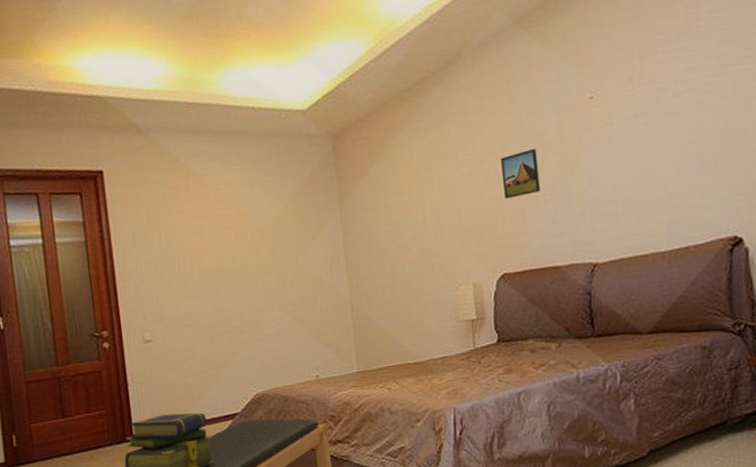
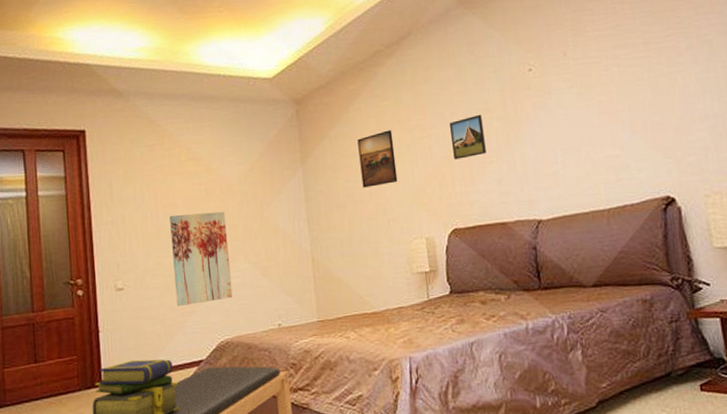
wall art: none [198,257,268,358] -> present [169,211,233,306]
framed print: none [400,167,444,231] -> present [357,130,398,188]

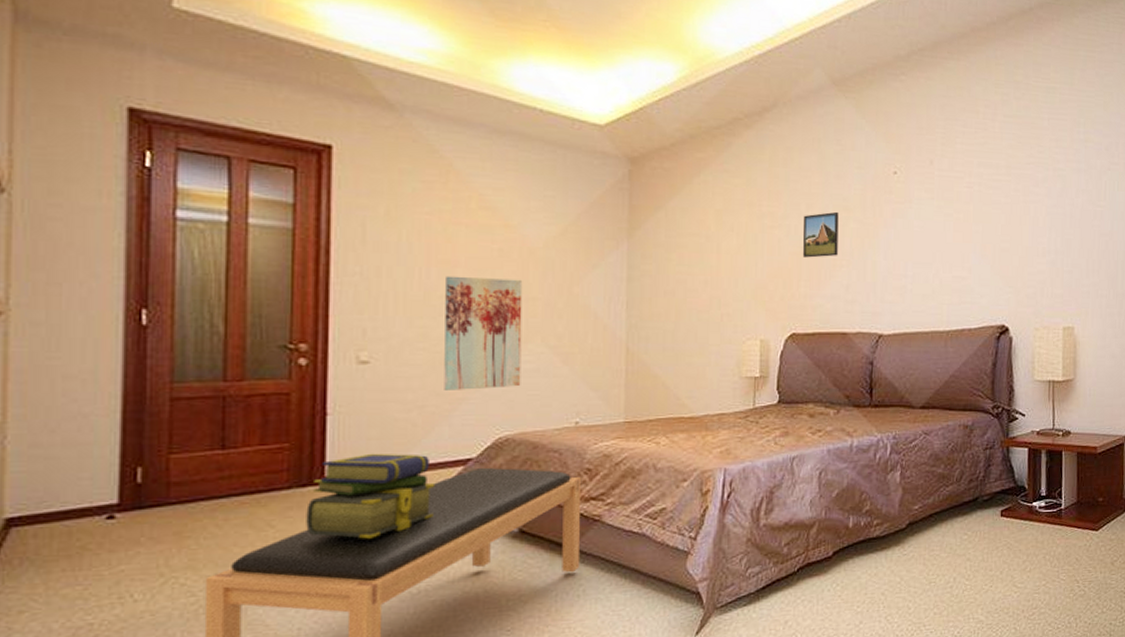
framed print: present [357,130,398,188] -> none [697,212,740,275]

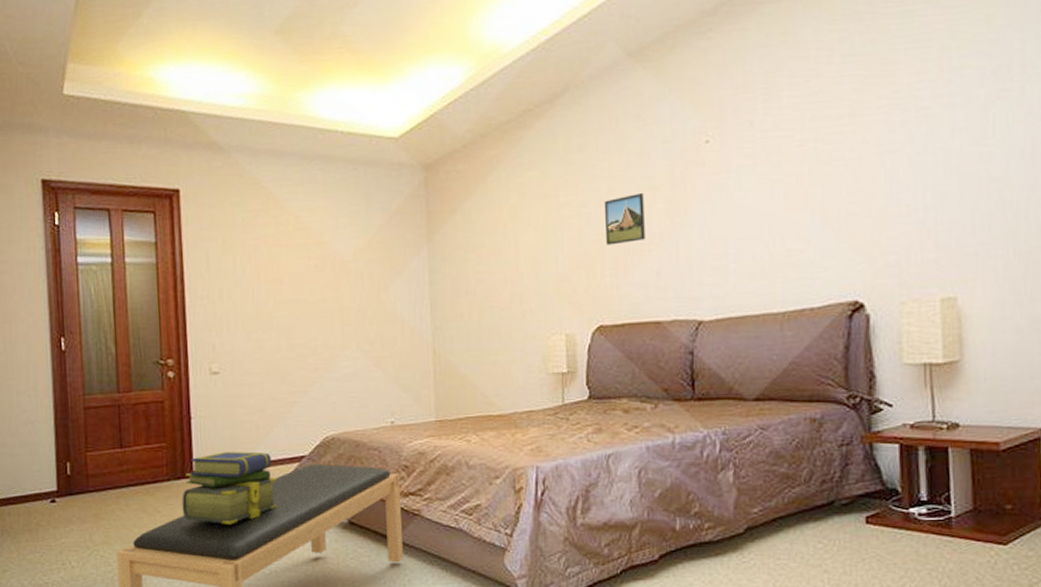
wall art: present [444,275,523,390] -> none [273,291,341,395]

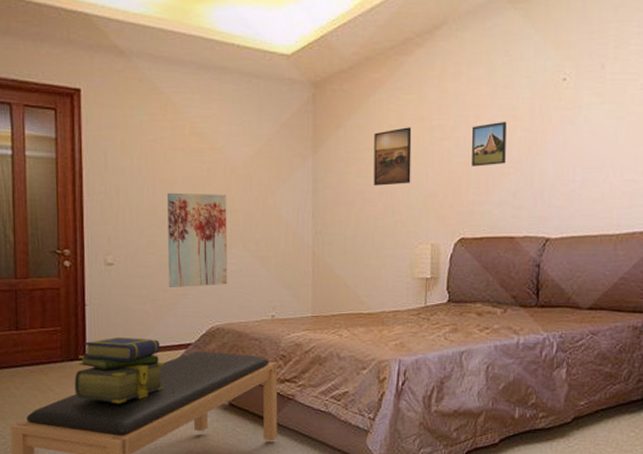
wall art: none [273,291,341,395] -> present [167,192,228,287]
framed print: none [494,206,538,273] -> present [374,127,412,186]

